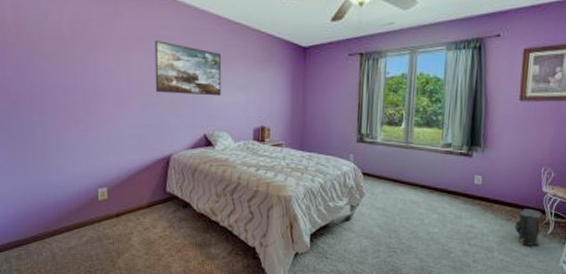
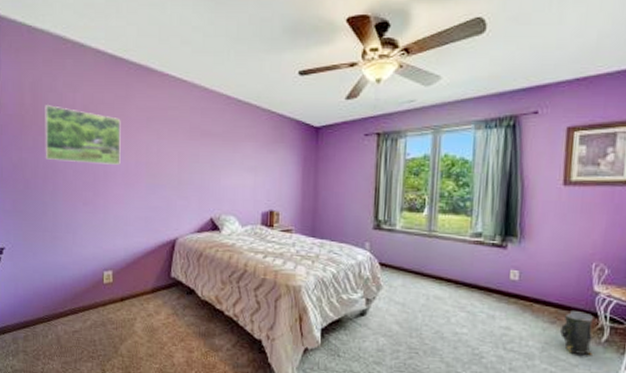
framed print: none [28,22,112,83] -> present [45,105,121,165]
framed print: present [155,40,222,96] -> none [163,122,230,179]

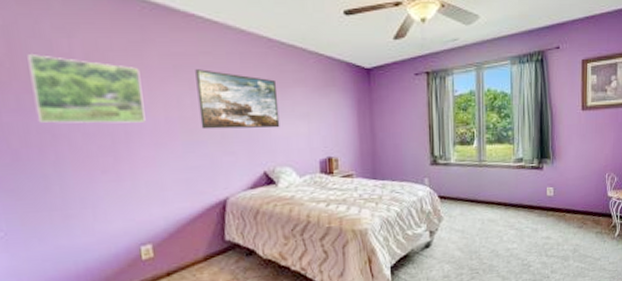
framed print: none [163,122,230,179] -> present [195,69,280,130]
bag: present [559,311,594,356] -> none [585,214,609,250]

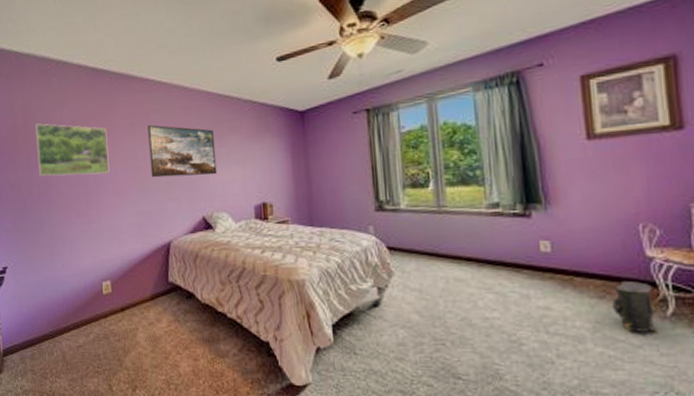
bag: none [585,214,609,250] -> present [611,282,658,334]

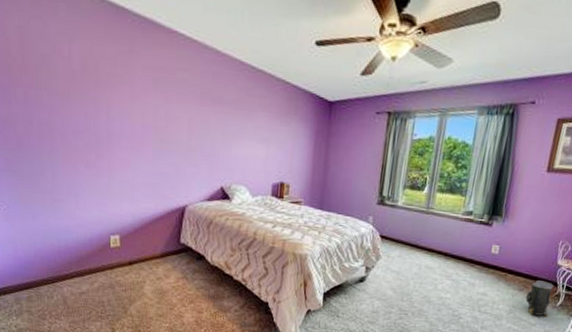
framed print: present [35,123,110,176] -> none [35,54,125,127]
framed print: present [147,125,217,178] -> none [171,84,243,148]

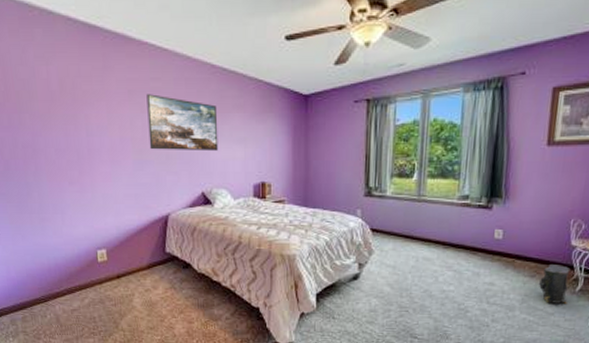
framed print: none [171,84,243,148] -> present [146,94,219,152]

